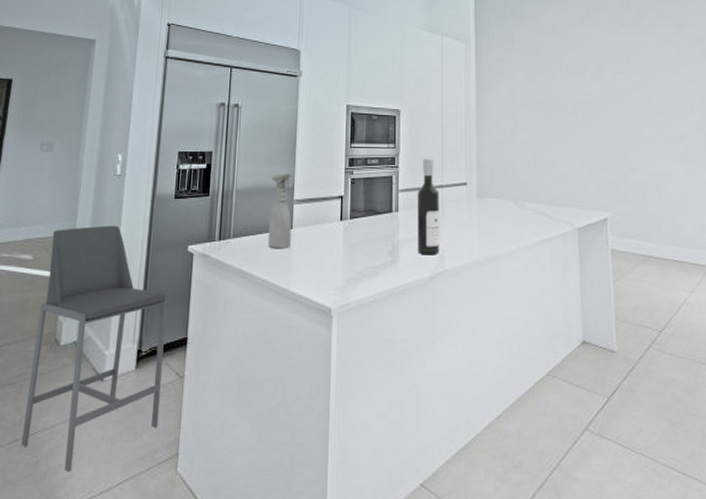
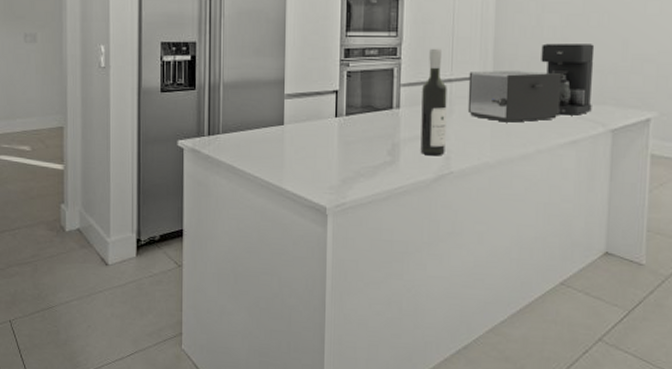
bar stool: present [20,225,168,472] -> none [41,118,162,342]
spray bottle: present [267,172,292,249] -> none [258,64,283,146]
toaster: none [457,178,535,223] -> present [467,71,562,123]
coffee maker: none [516,155,560,216] -> present [541,43,595,115]

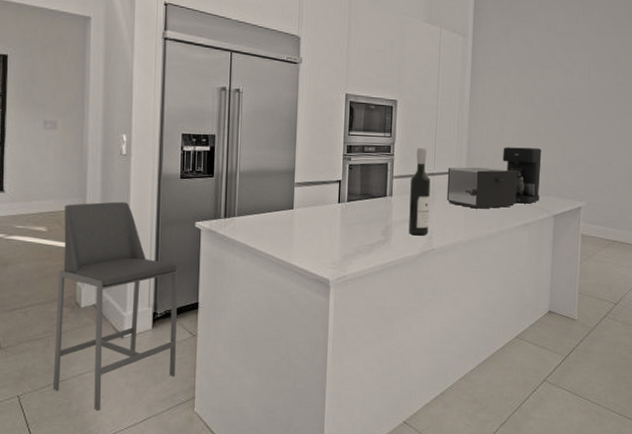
bar stool: none [41,118,162,342] -> present [52,201,178,411]

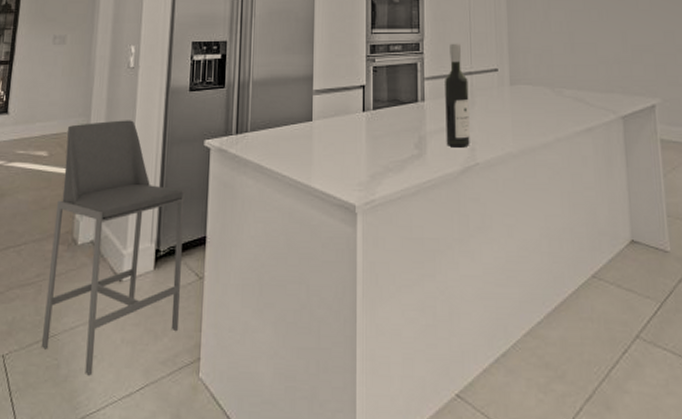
toaster: present [446,167,518,209] -> none [487,63,574,112]
coffee maker: present [503,147,542,204] -> none [551,37,602,104]

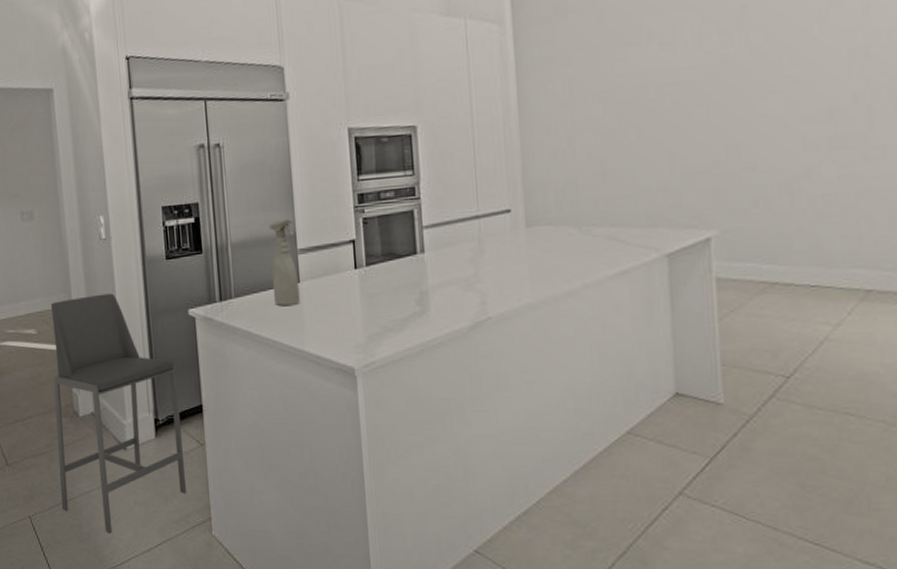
spray bottle: none [286,61,311,143] -> present [269,218,300,307]
bottle: present [445,43,470,148] -> none [447,183,480,302]

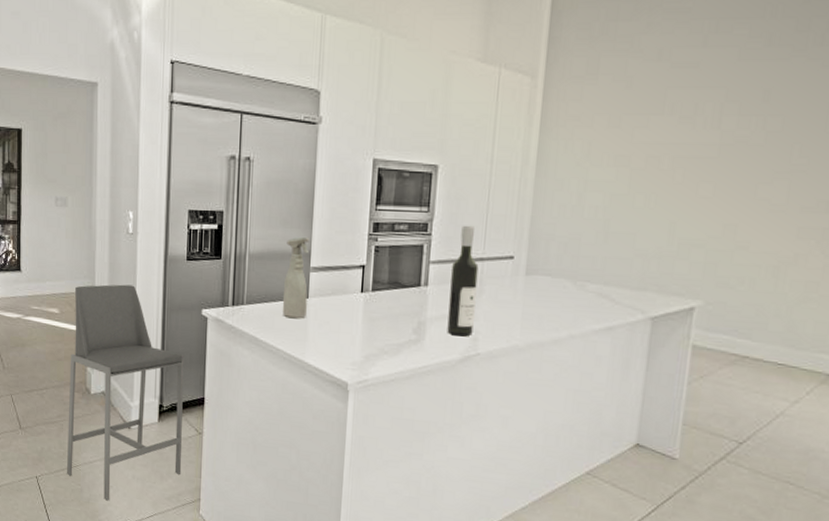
bottle: none [447,183,480,302] -> present [447,225,479,337]

